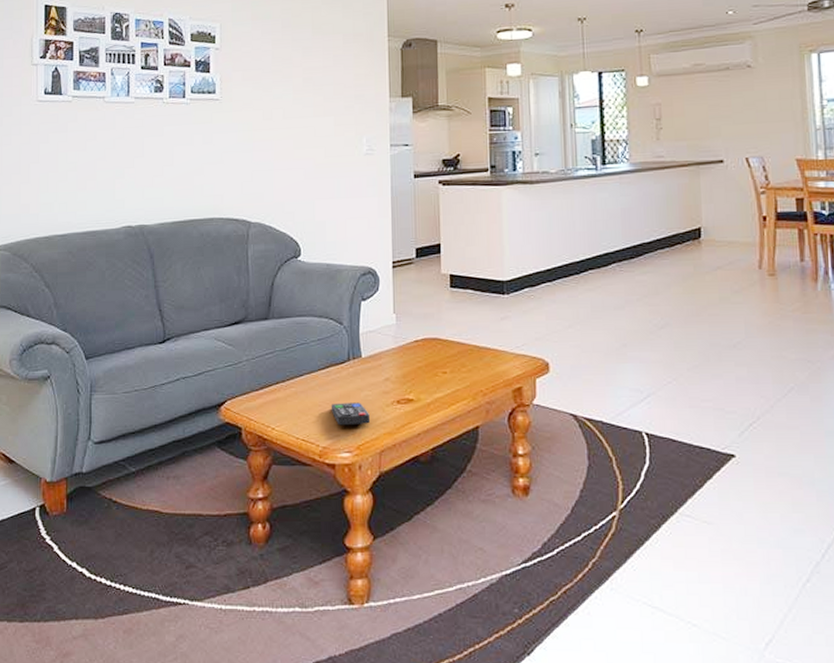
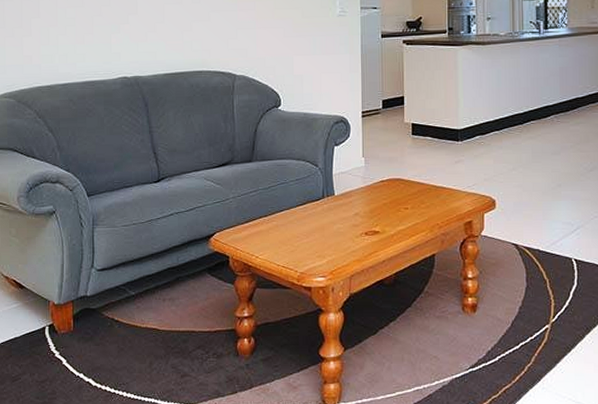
remote control: present [331,402,370,426] -> none [307,234,341,254]

